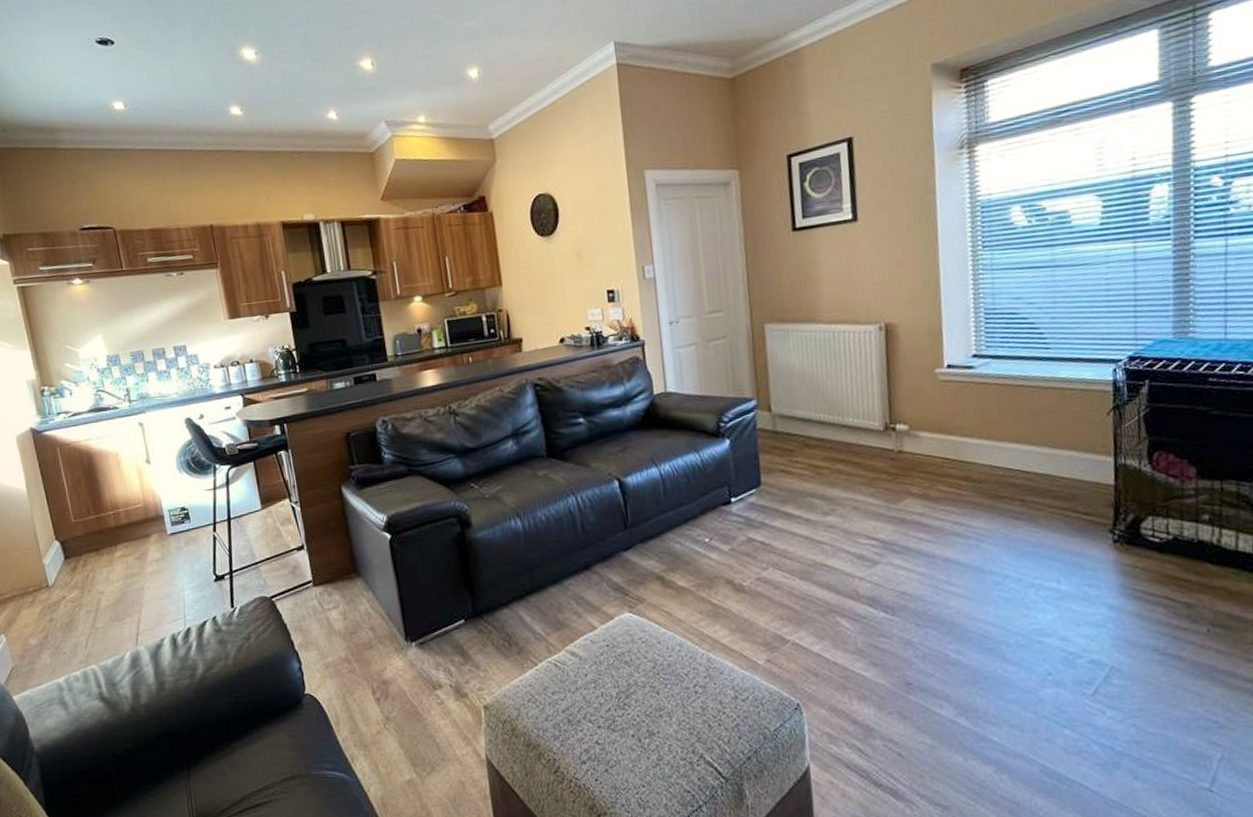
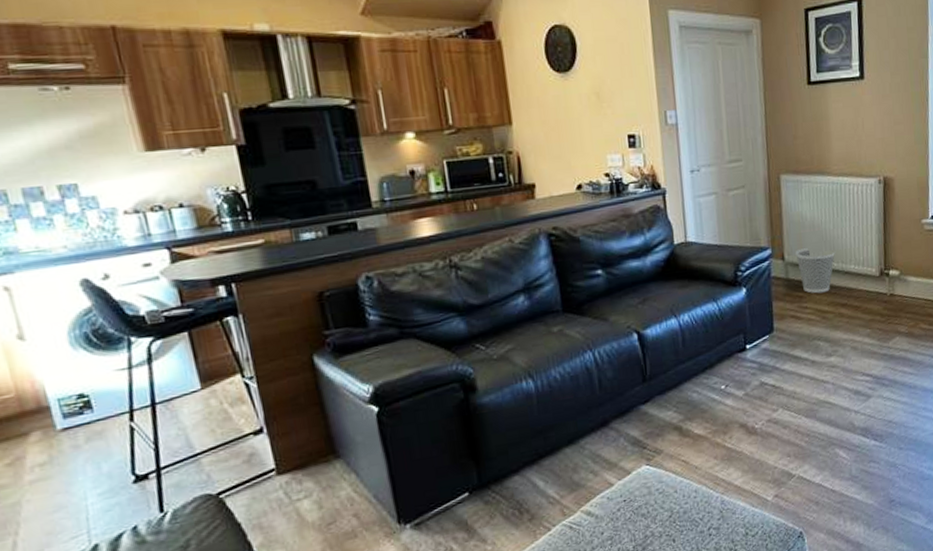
wastebasket: none [783,399,831,448] -> present [795,248,836,294]

